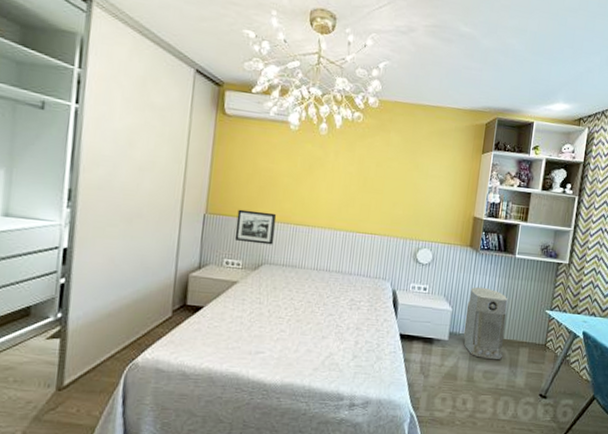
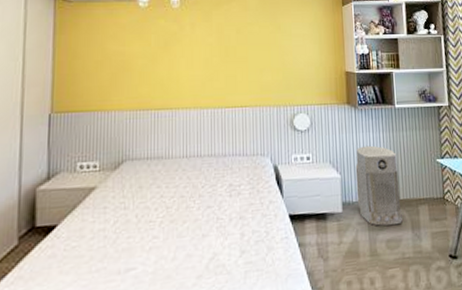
picture frame: present [234,209,277,245] -> none [87,100,134,140]

